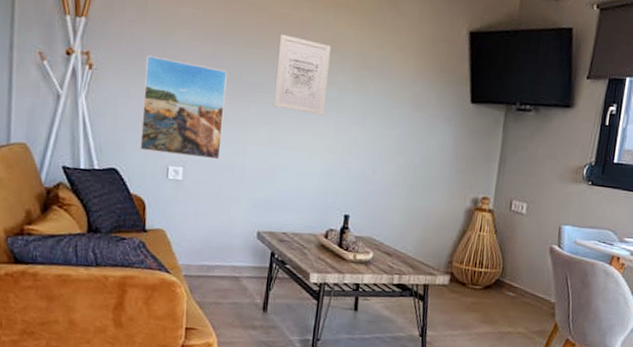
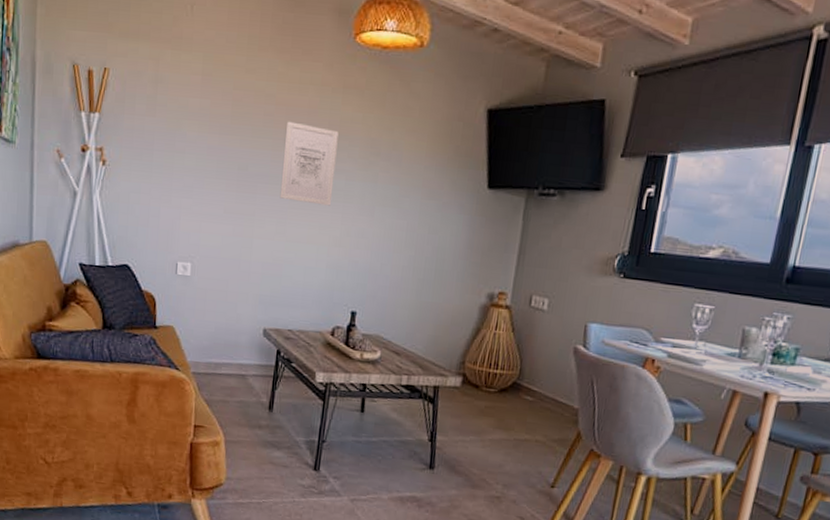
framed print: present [140,55,227,160] -> none [150,149,234,255]

